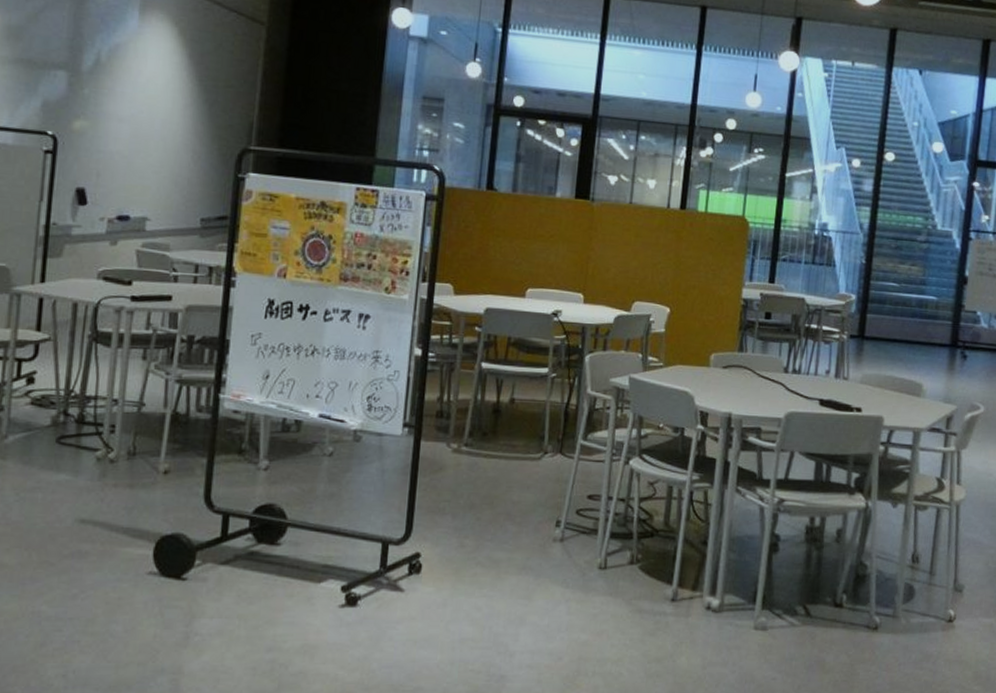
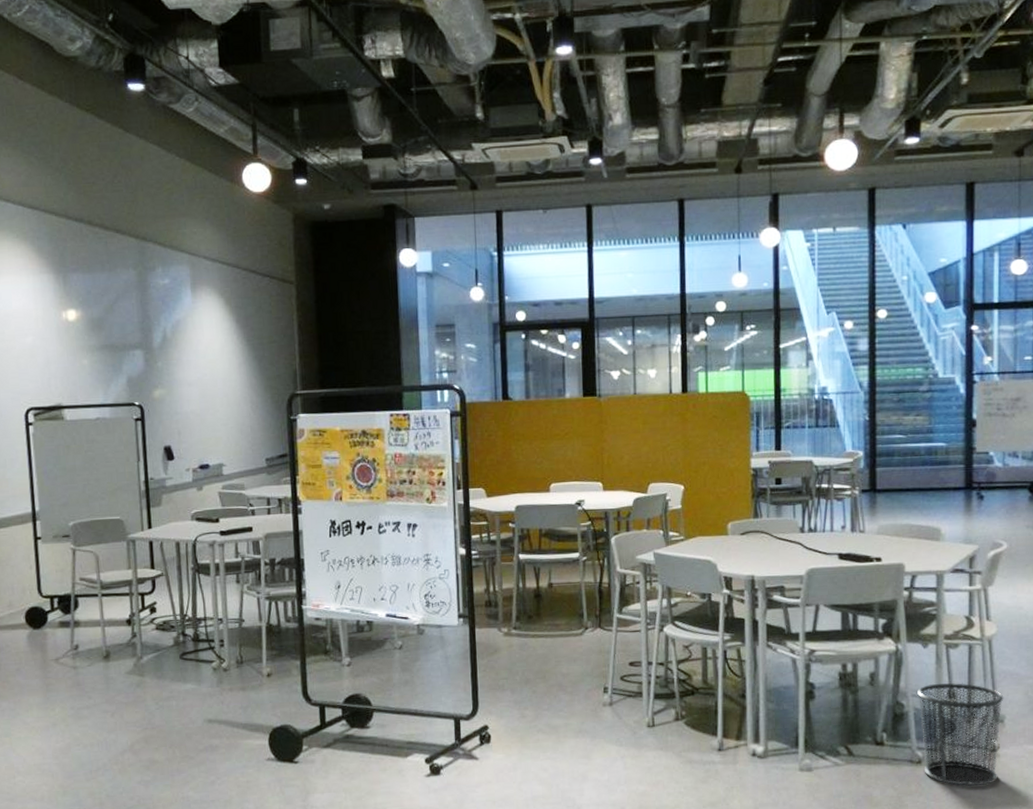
waste bin: none [879,545,965,657] -> present [917,683,1004,786]

